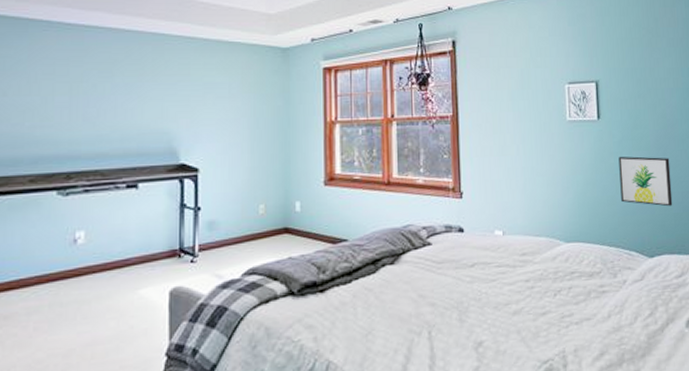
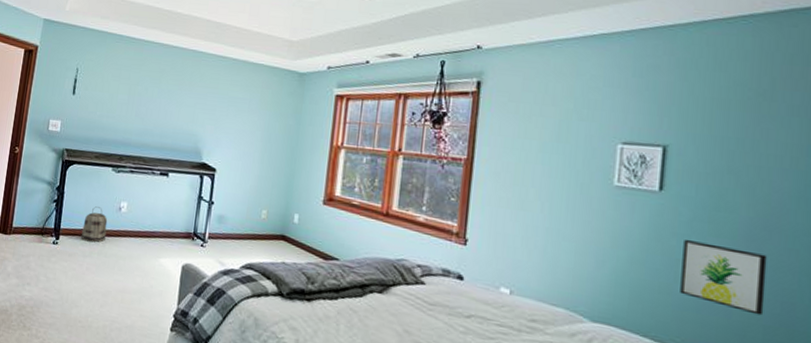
basket: none [21,245,59,294] -> present [81,206,108,243]

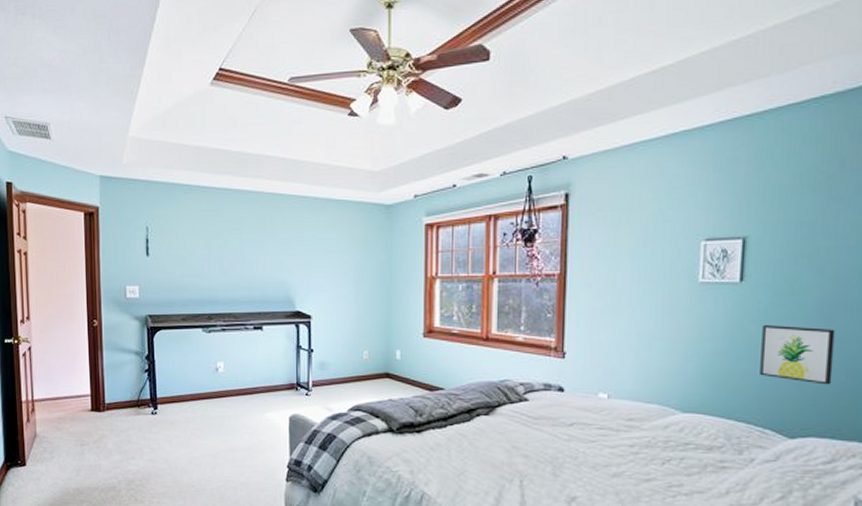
basket: present [81,206,108,243] -> none [180,370,206,407]

